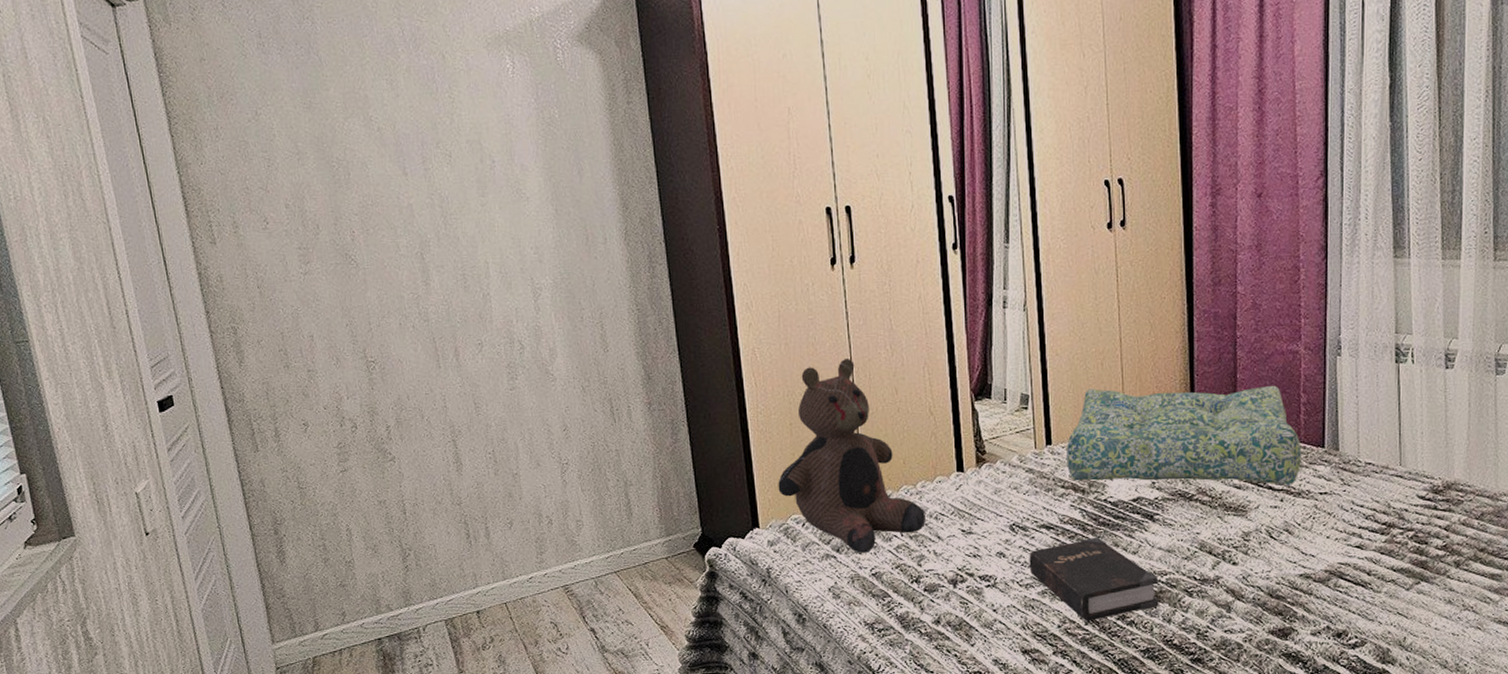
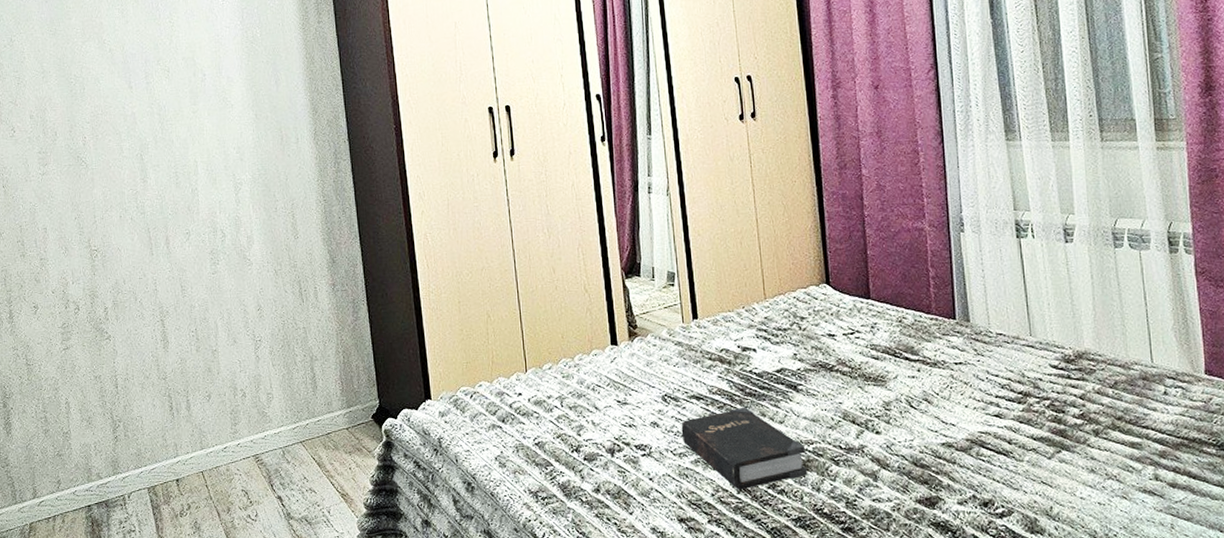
teddy bear: present [778,357,925,553] -> none [448,240,583,423]
seat cushion: present [1067,386,1302,485] -> none [712,261,935,356]

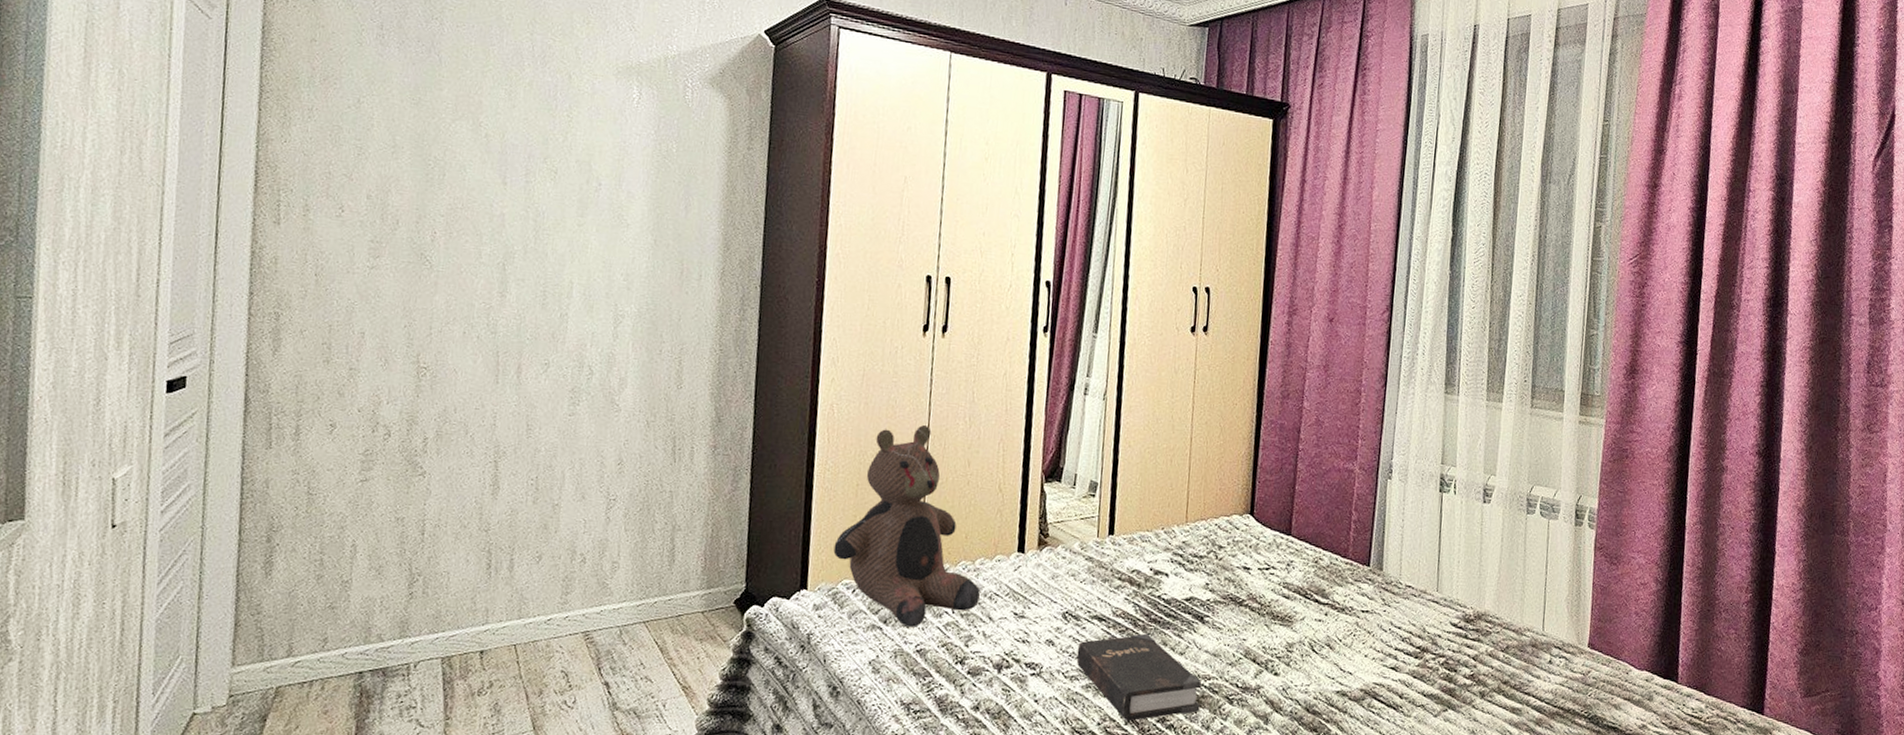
teddy bear: none [448,240,583,423] -> present [833,424,980,627]

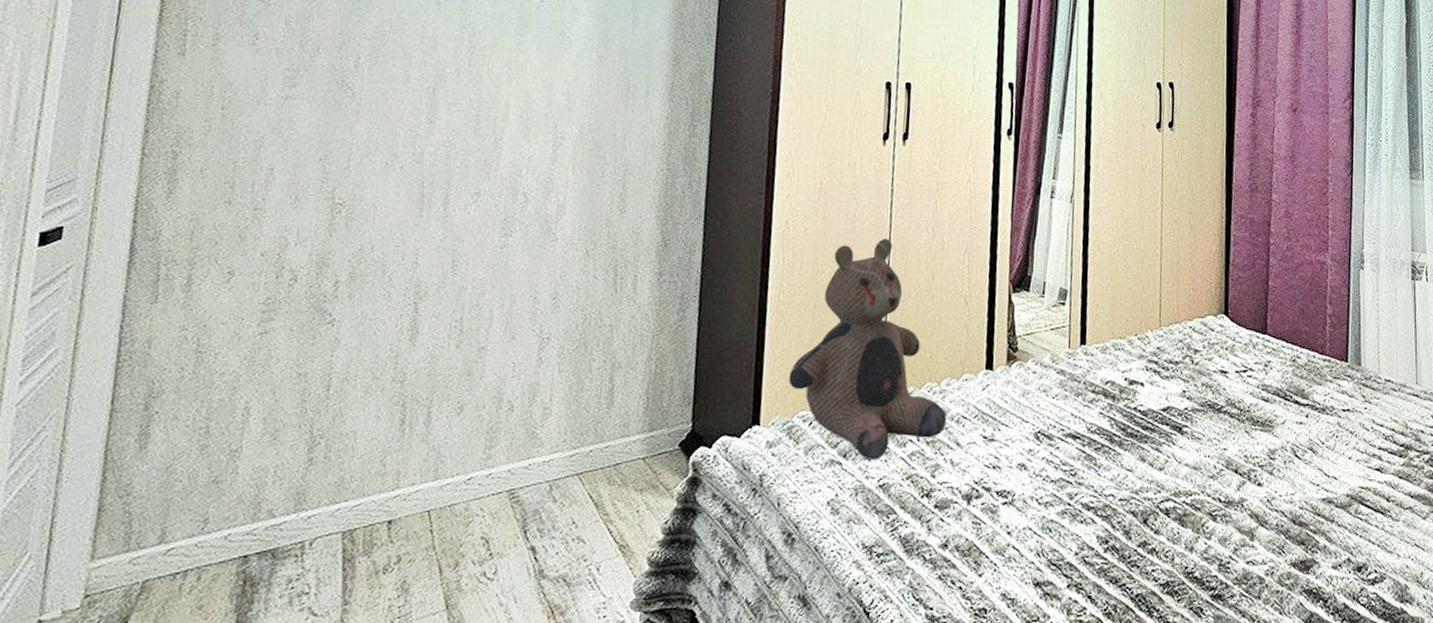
hardback book: present [1076,633,1201,722] -> none [1050,449,1183,549]

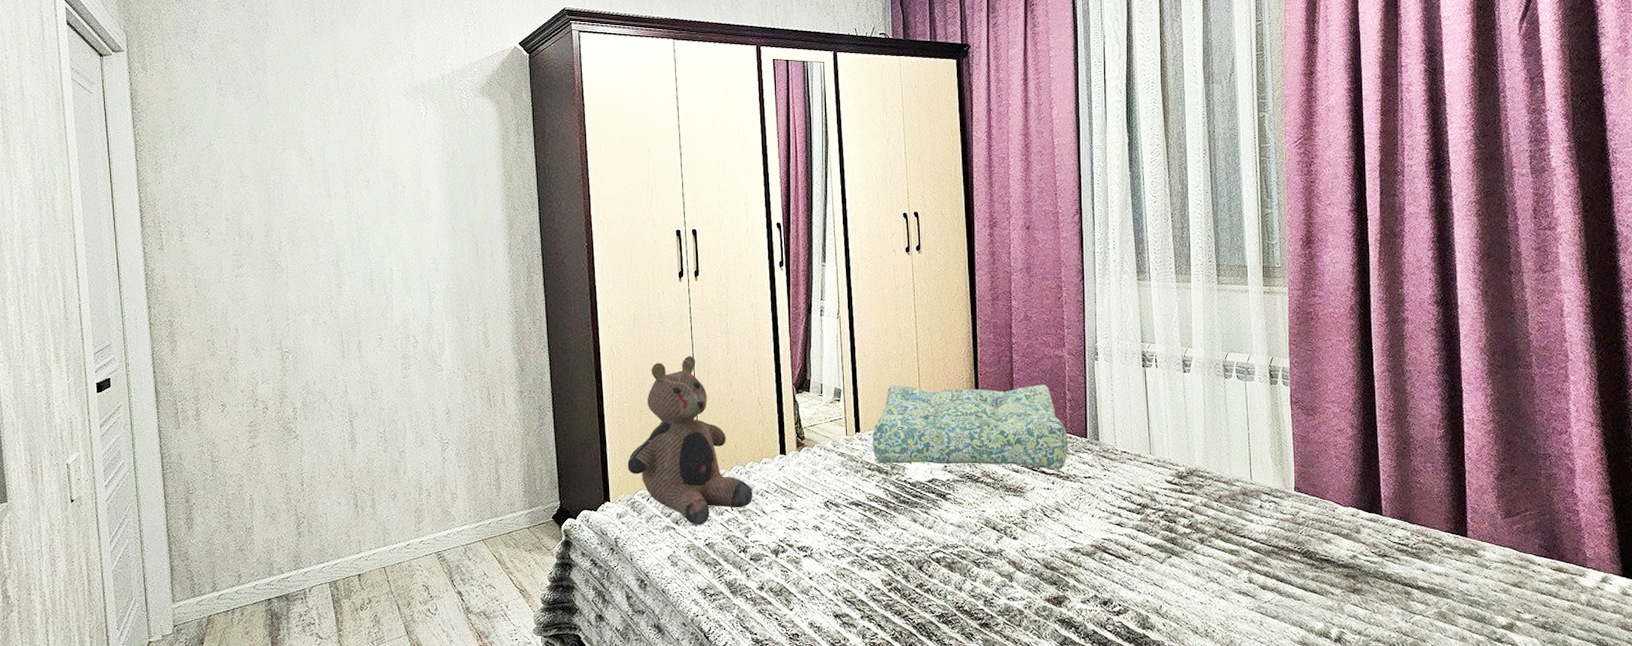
seat cushion: none [1099,287,1327,400] -> present [873,385,1068,470]

